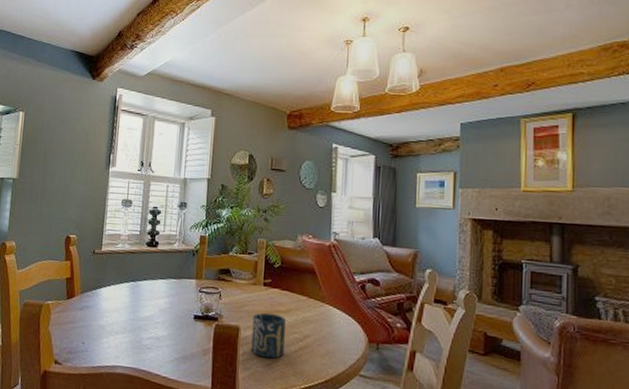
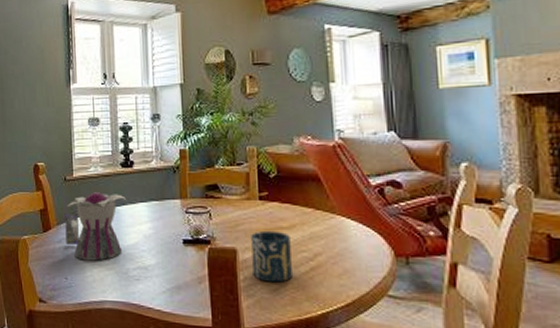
teapot: none [87,266,149,329] -> present [65,192,127,261]

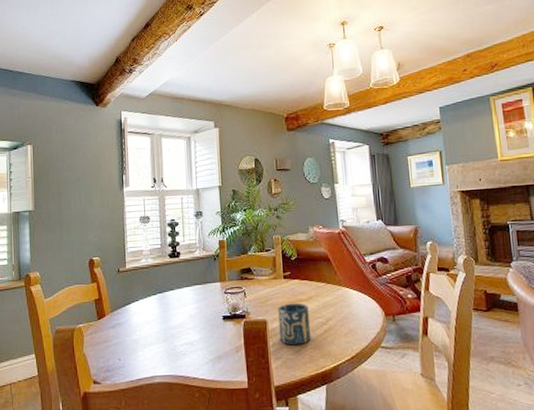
teapot: present [65,192,127,261] -> none [118,280,175,342]

